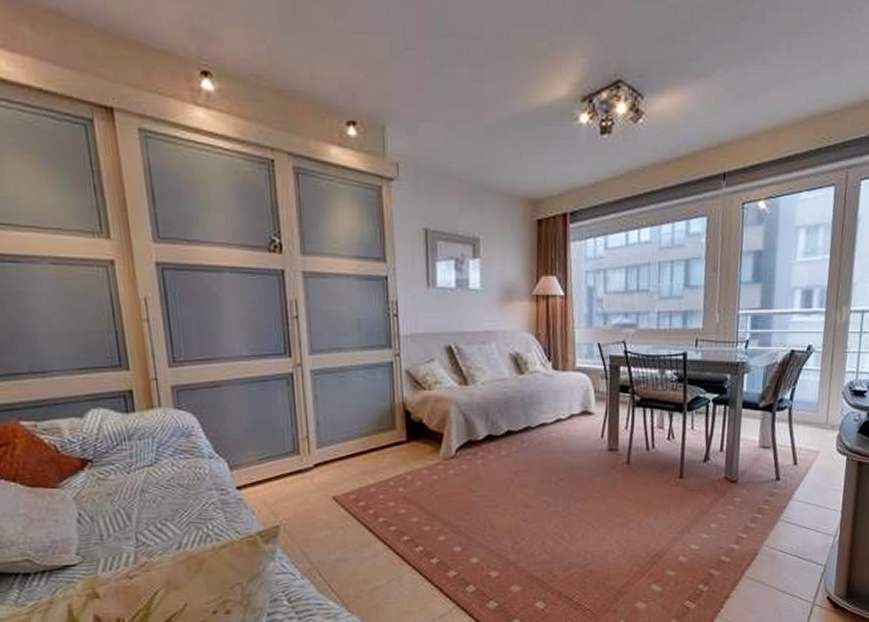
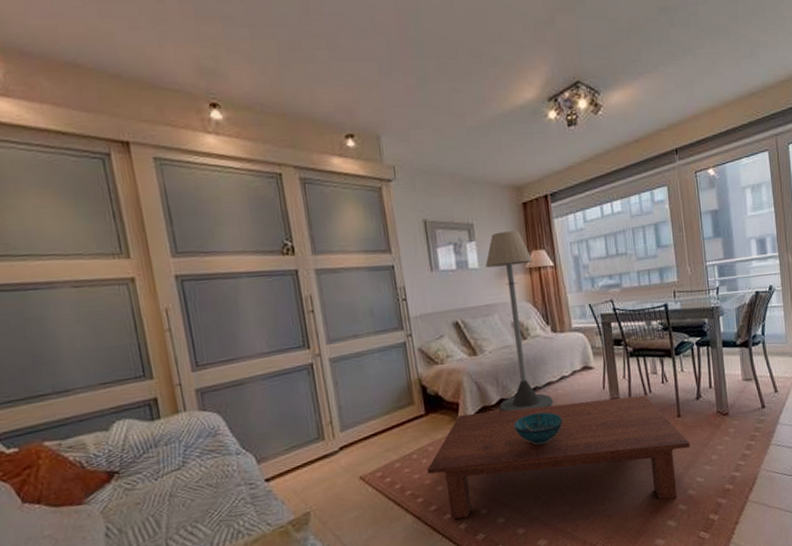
coffee table: none [404,446,689,563] -> present [427,395,690,519]
floor lamp: none [487,251,545,450] -> present [485,230,554,412]
decorative bowl: none [498,454,553,489] -> present [513,412,564,445]

